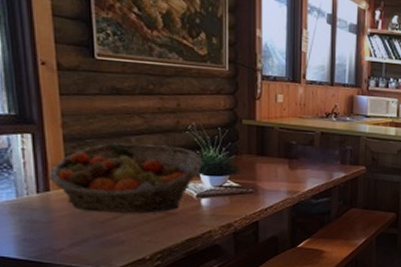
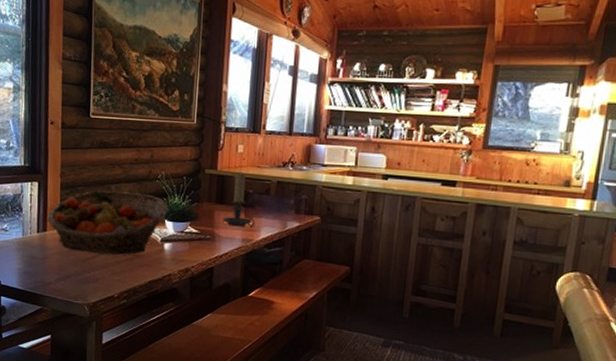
candle holder: none [266,123,301,178] -> present [223,173,256,227]

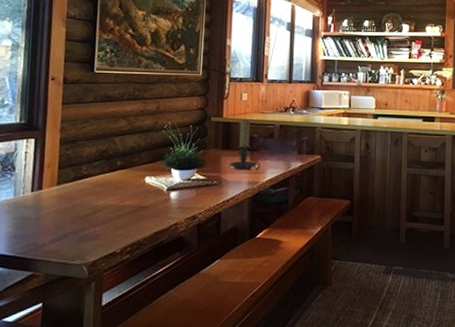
fruit basket: present [46,190,169,255] -> none [42,143,175,209]

